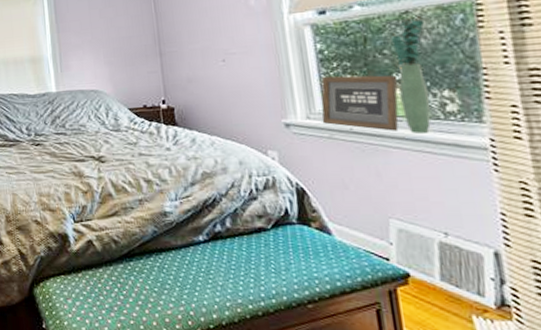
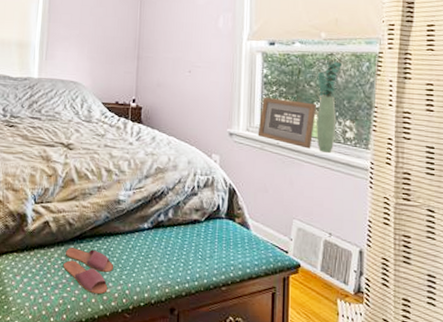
slippers: none [114,267,171,317] -> present [62,247,113,295]

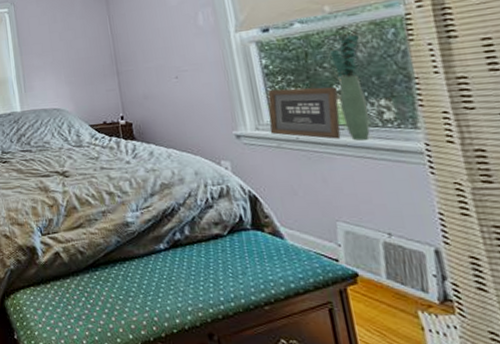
slippers: present [62,247,113,295] -> none [81,276,136,324]

